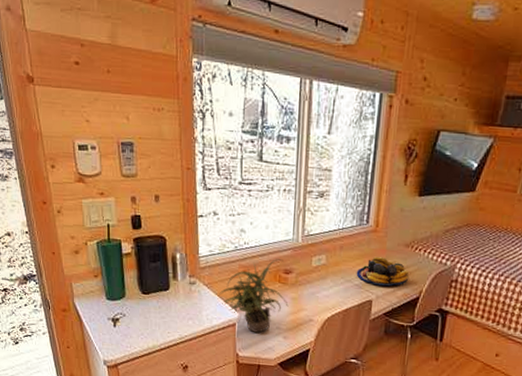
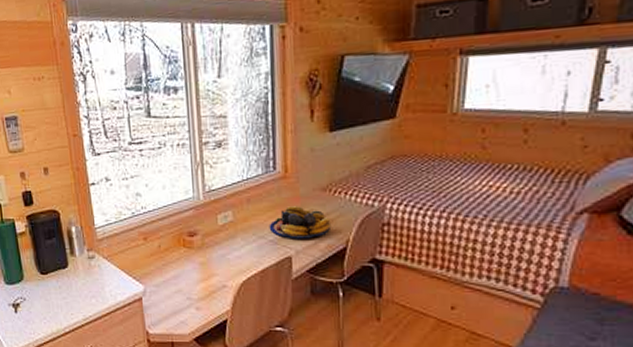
potted plant: present [219,259,289,333] -> none [120,221,197,306]

